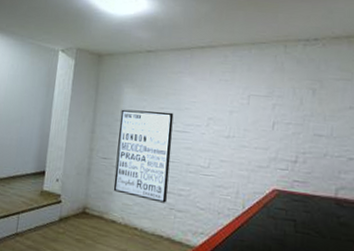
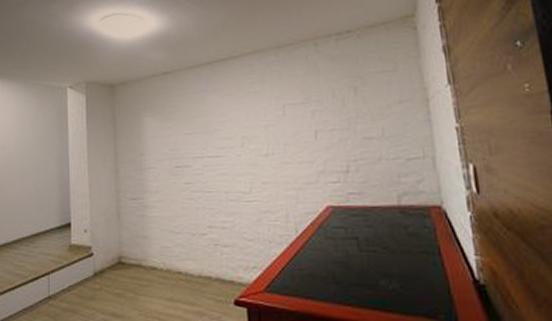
wall art: present [113,109,174,203] -> none [144,137,210,240]

